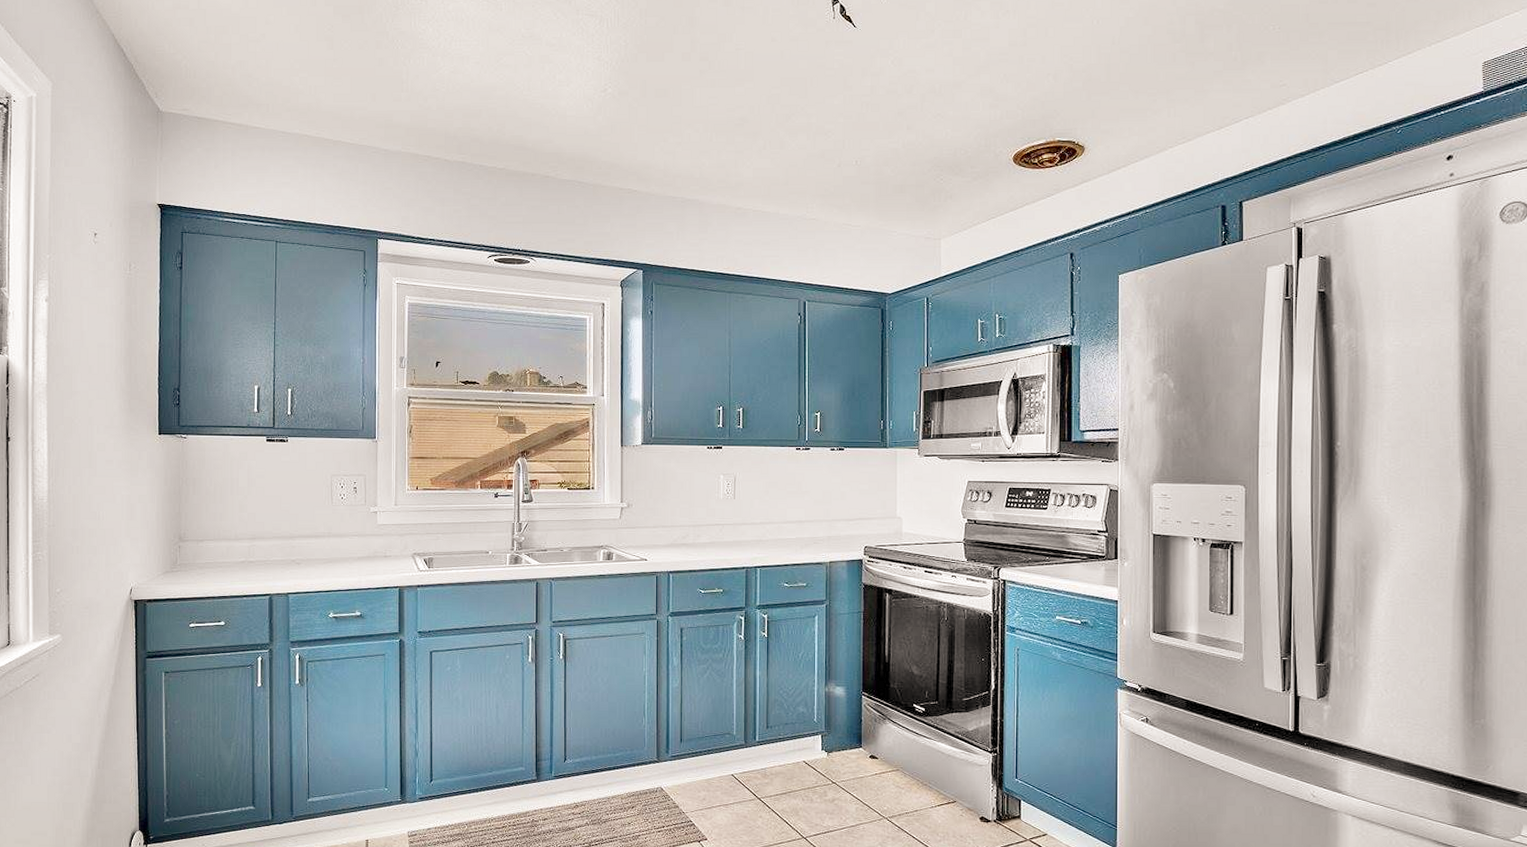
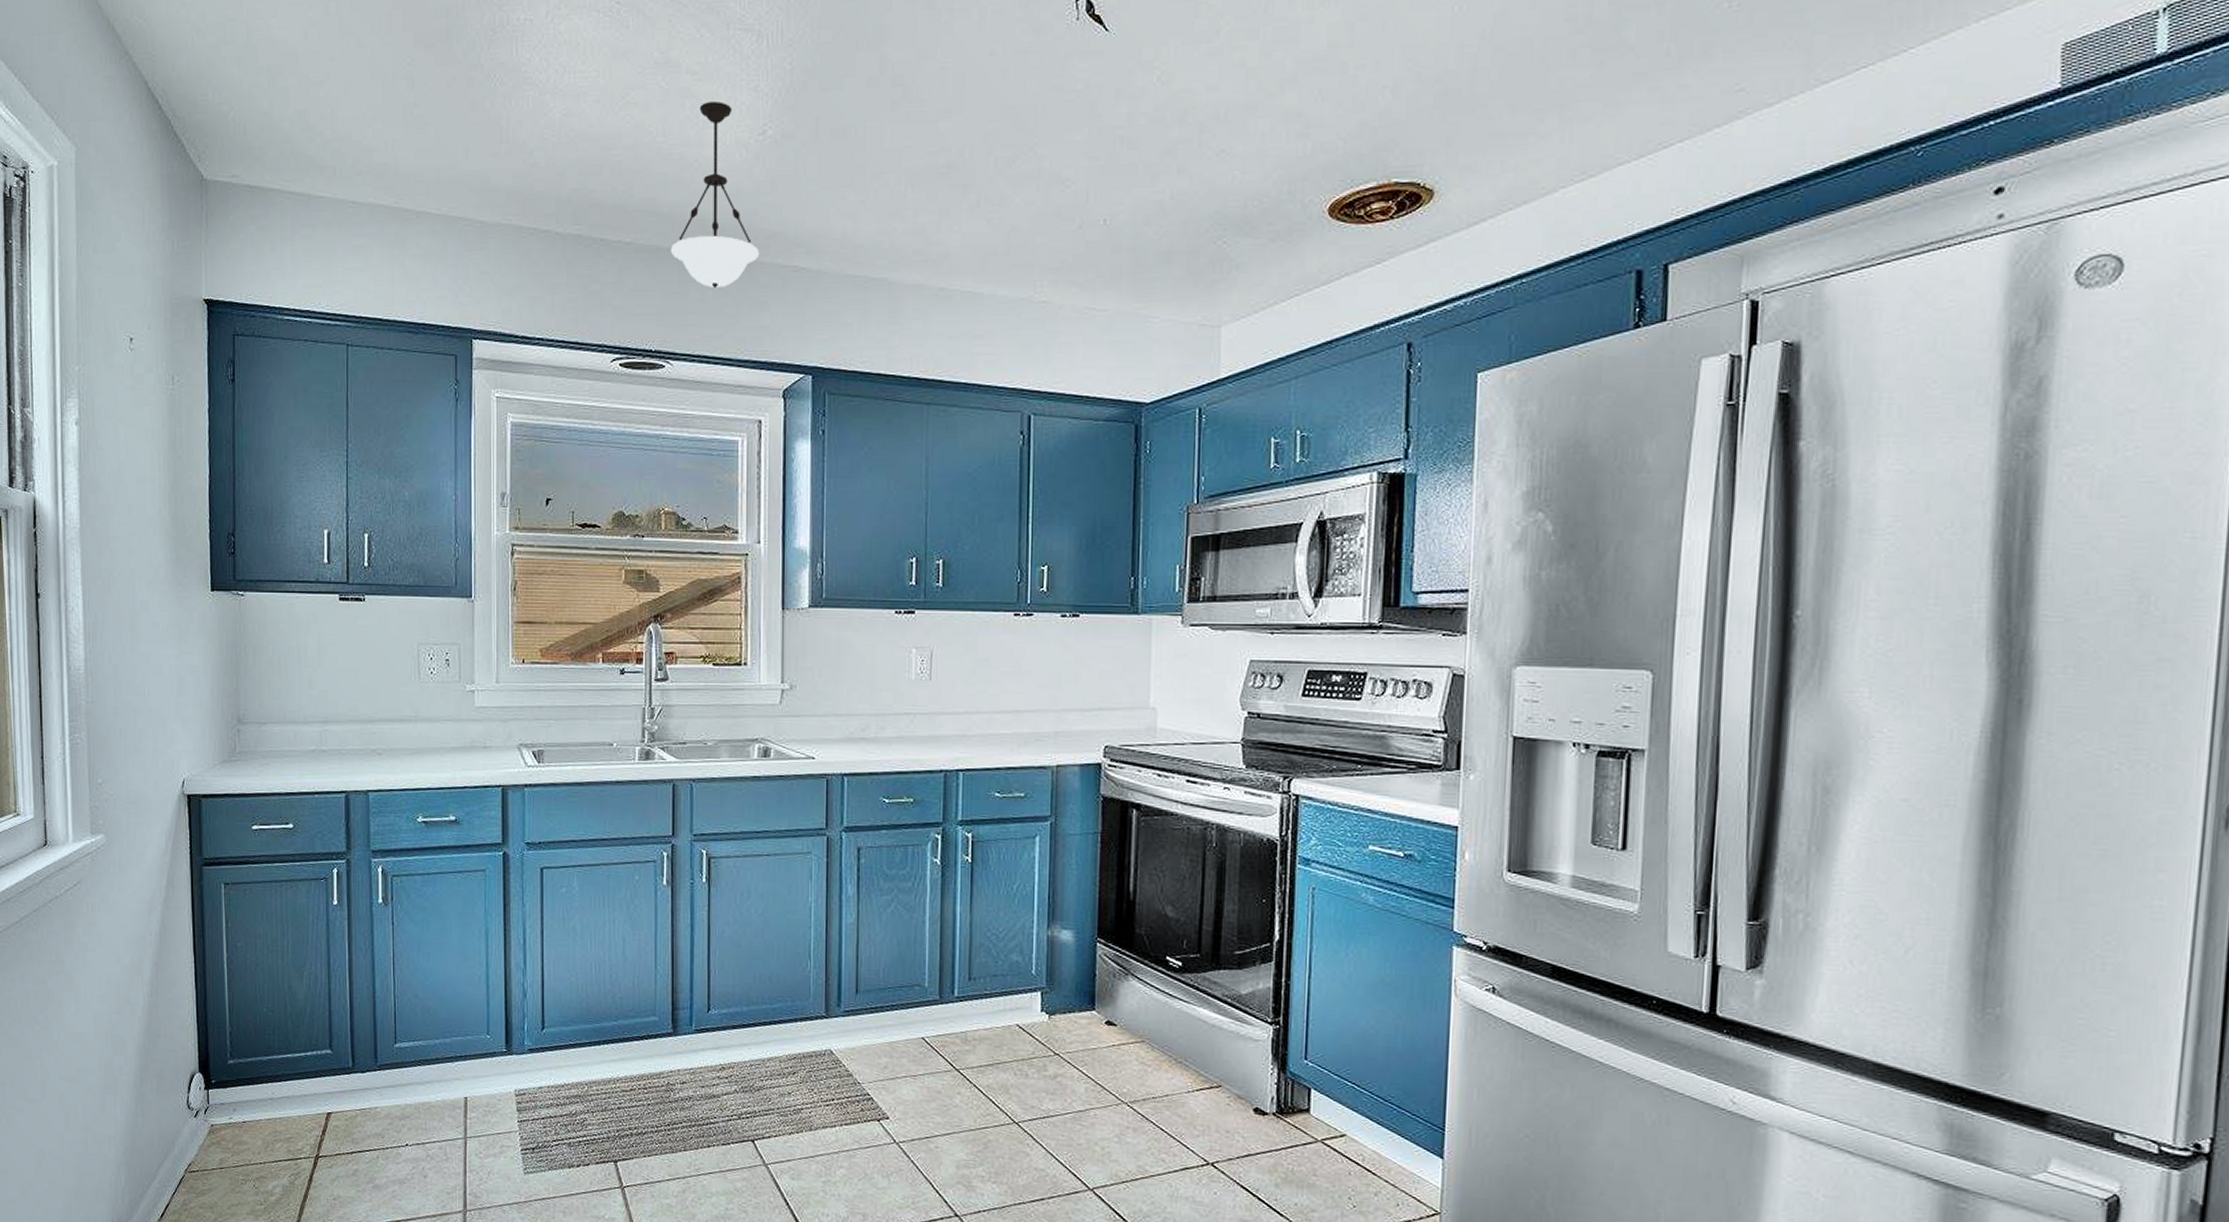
pendant light: none [534,66,602,204] -> present [670,100,759,289]

